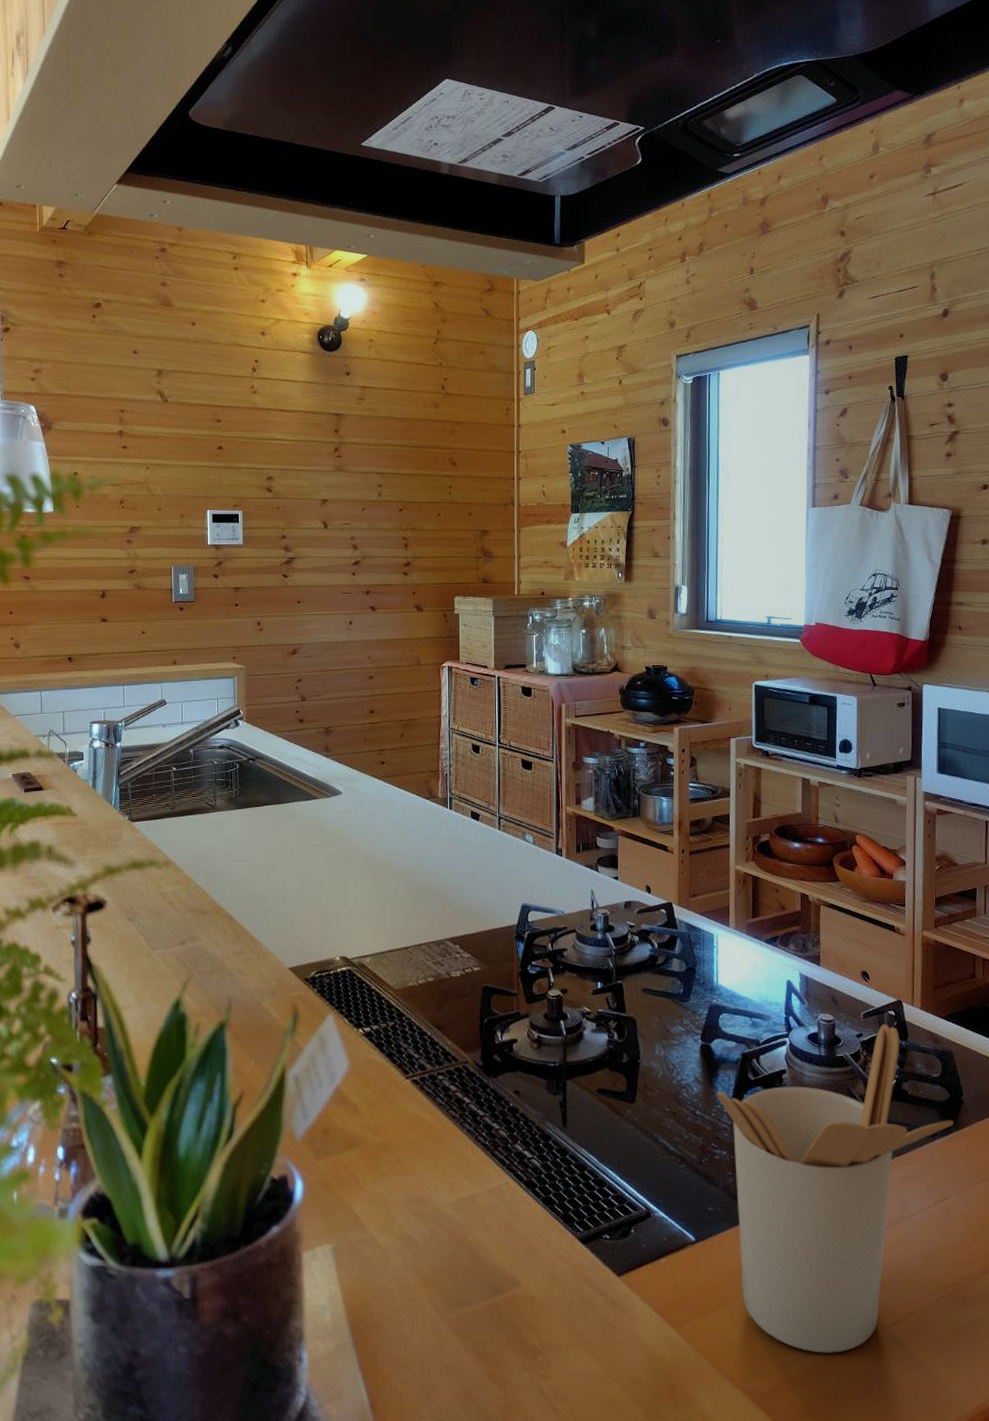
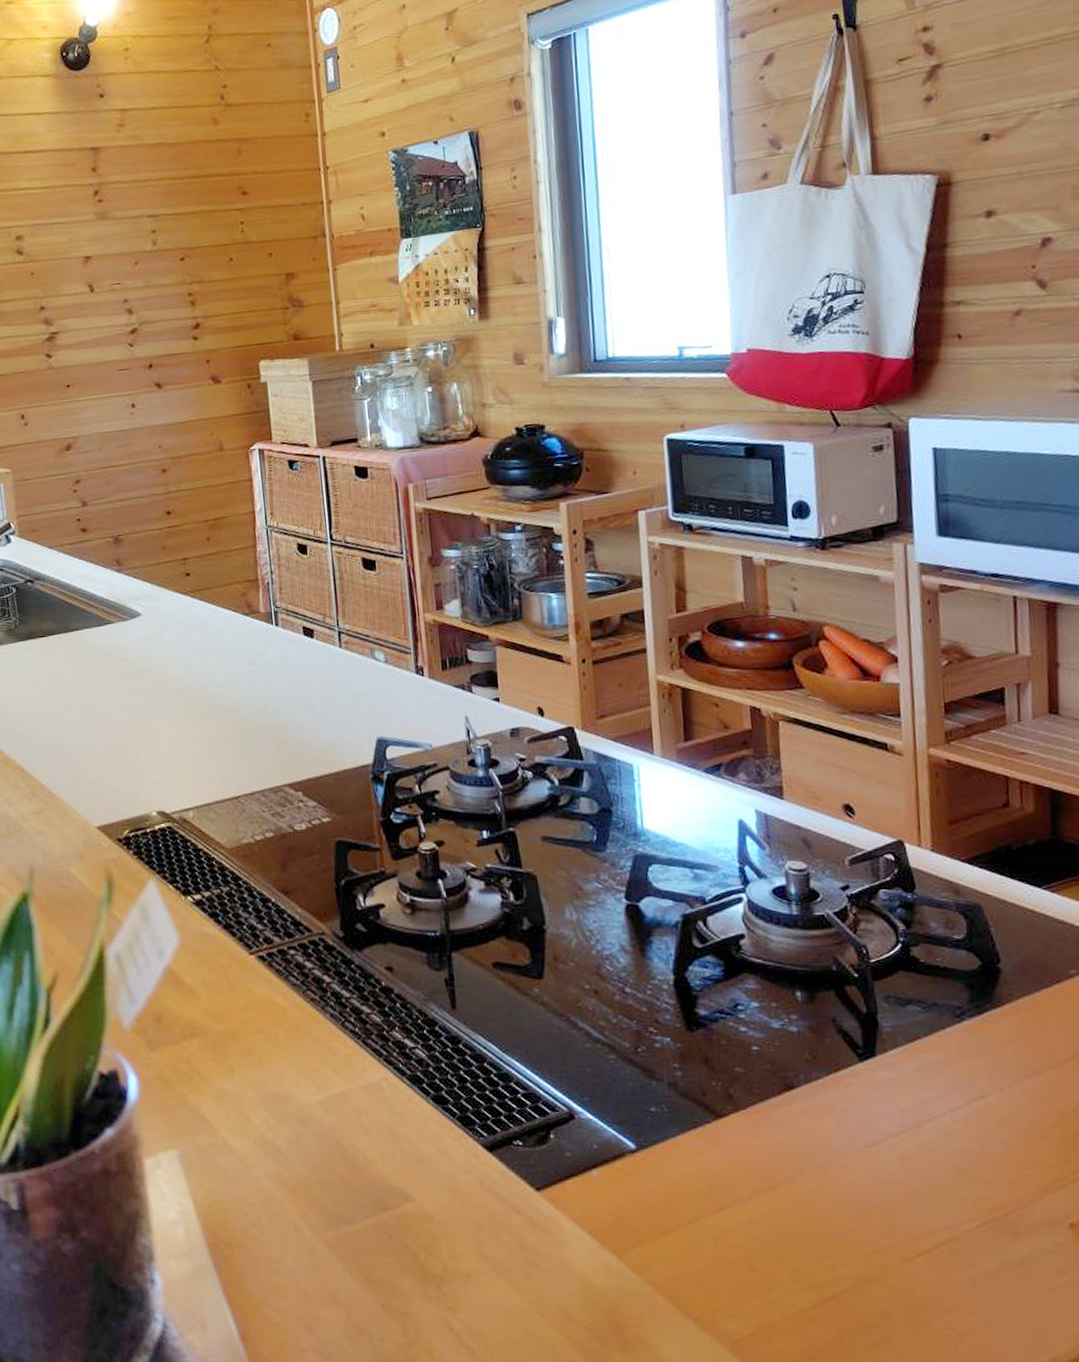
utensil holder: present [717,1023,954,1353] -> none [652,871,989,1291]

